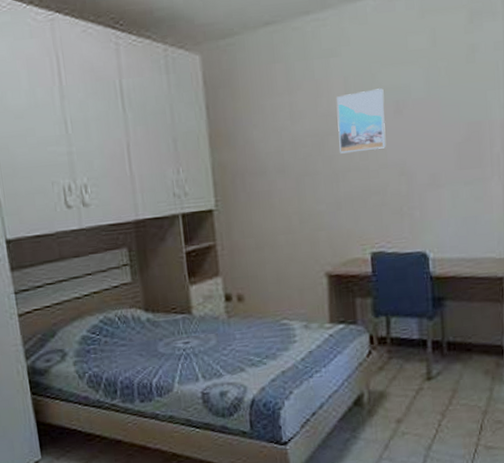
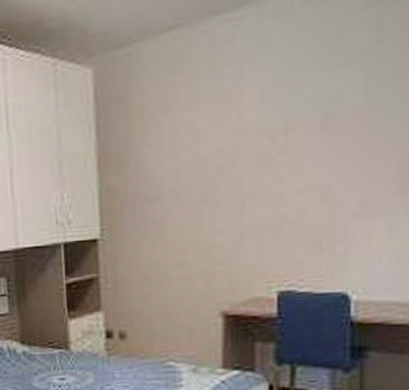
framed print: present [336,88,386,154] -> none [248,98,309,177]

